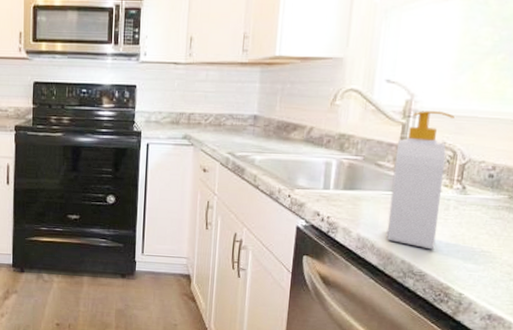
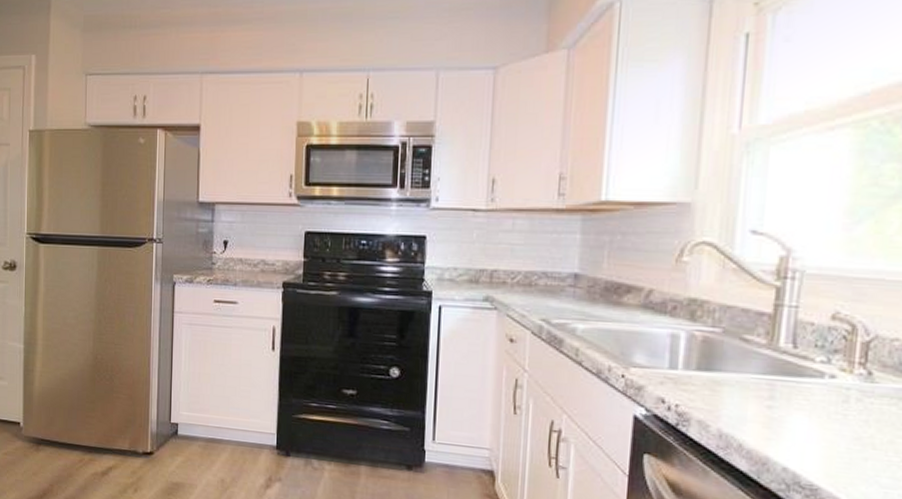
soap bottle: present [386,111,455,250] -> none [759,270,851,456]

